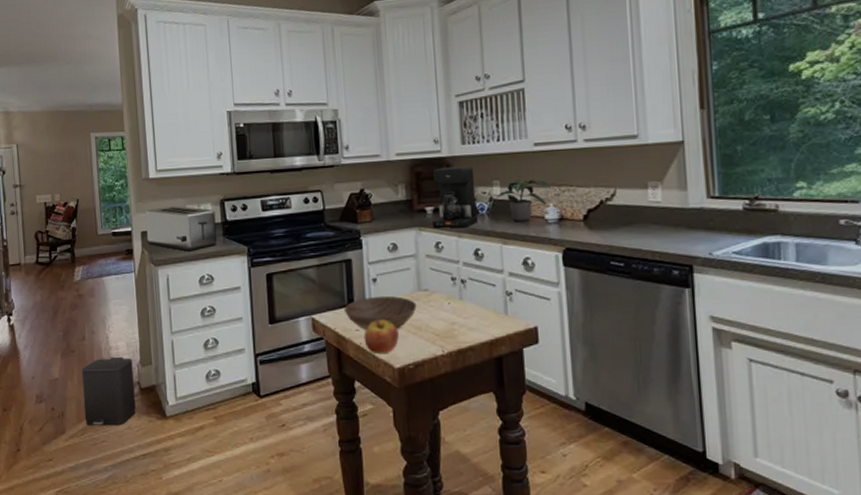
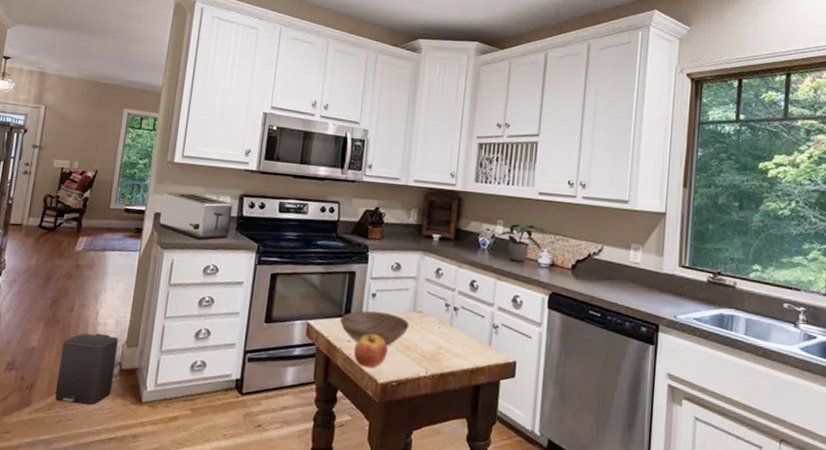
coffee maker: present [431,166,478,228] -> none [436,200,483,259]

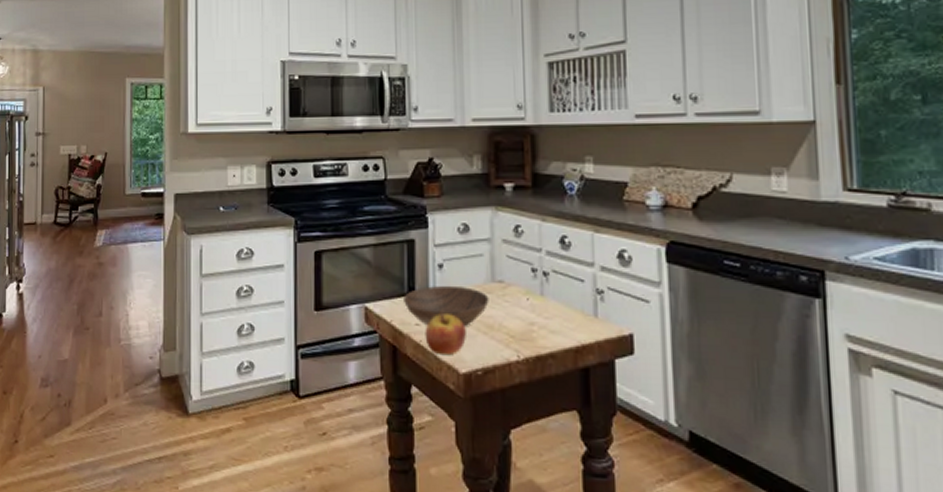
pedal bin: present [55,333,119,405] -> none [94,338,154,420]
toaster: present [159,192,233,240] -> none [180,165,260,220]
potted plant: present [499,222,548,263] -> none [590,156,655,207]

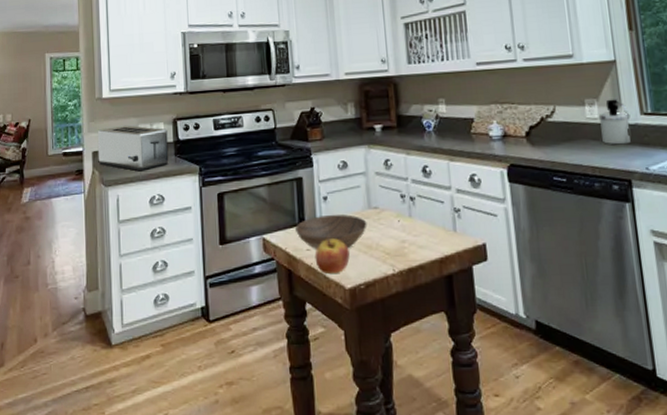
toaster: none [180,165,260,220] -> present [97,125,169,172]
soap dispenser: none [787,169,828,226] -> present [598,99,631,145]

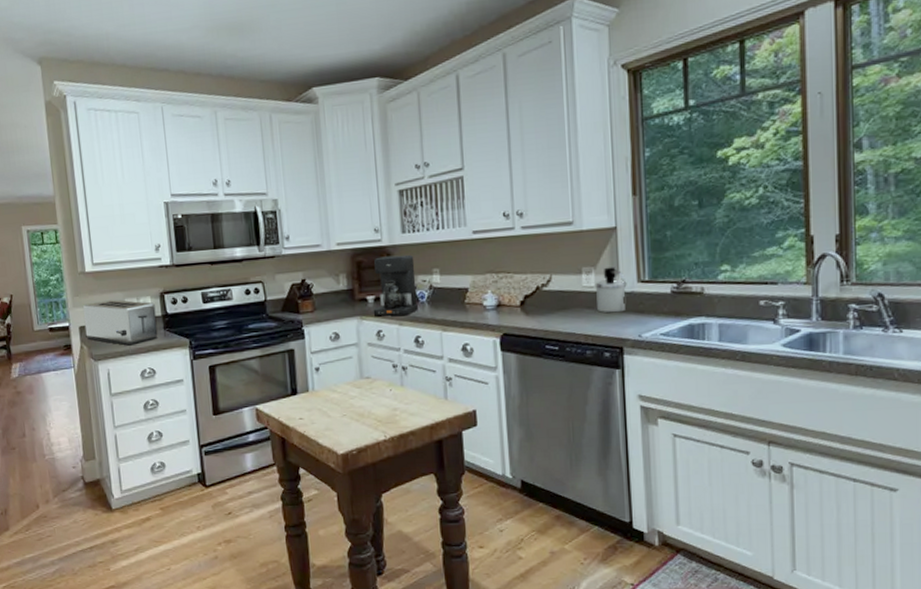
bowl: present [295,214,367,250] -> none [288,384,359,419]
apple: present [314,235,350,275] -> none [307,404,342,442]
coffee maker: none [380,84,425,146] -> present [373,254,418,317]

